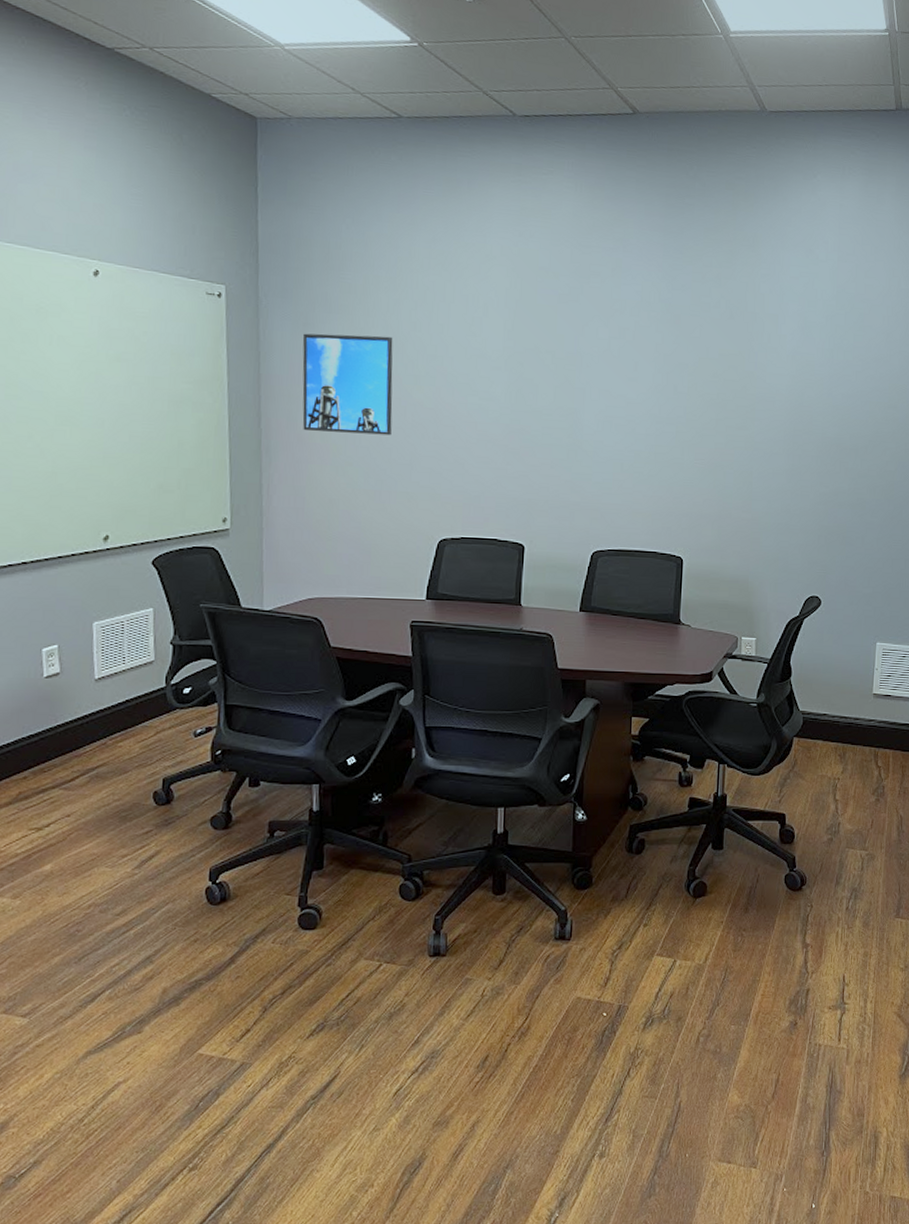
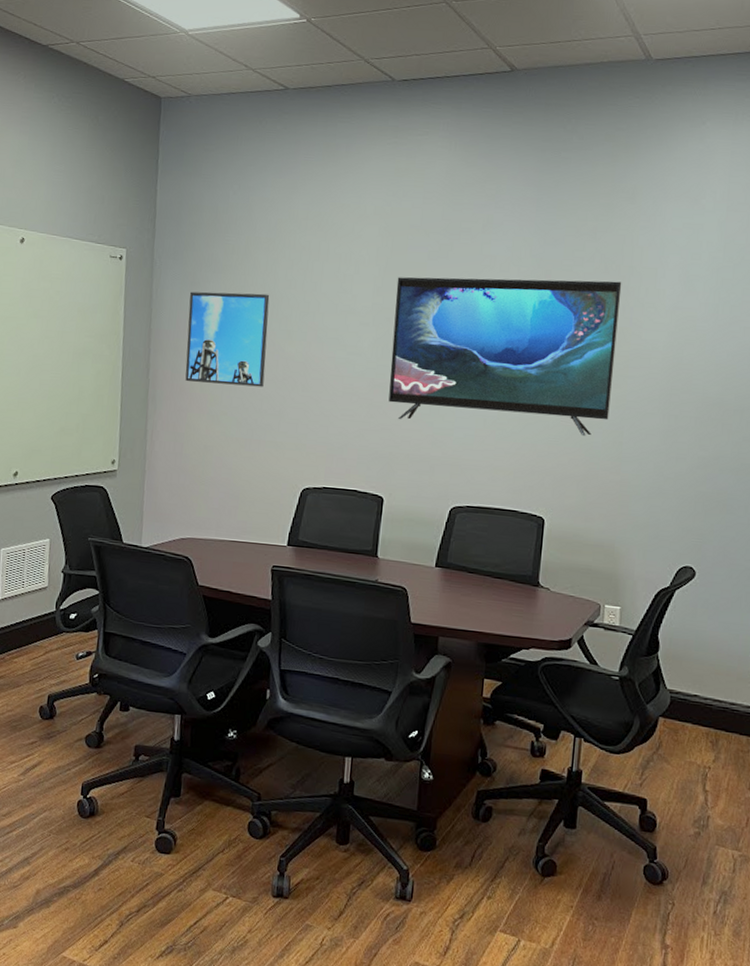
television: none [525,320,746,478] -> present [388,277,622,437]

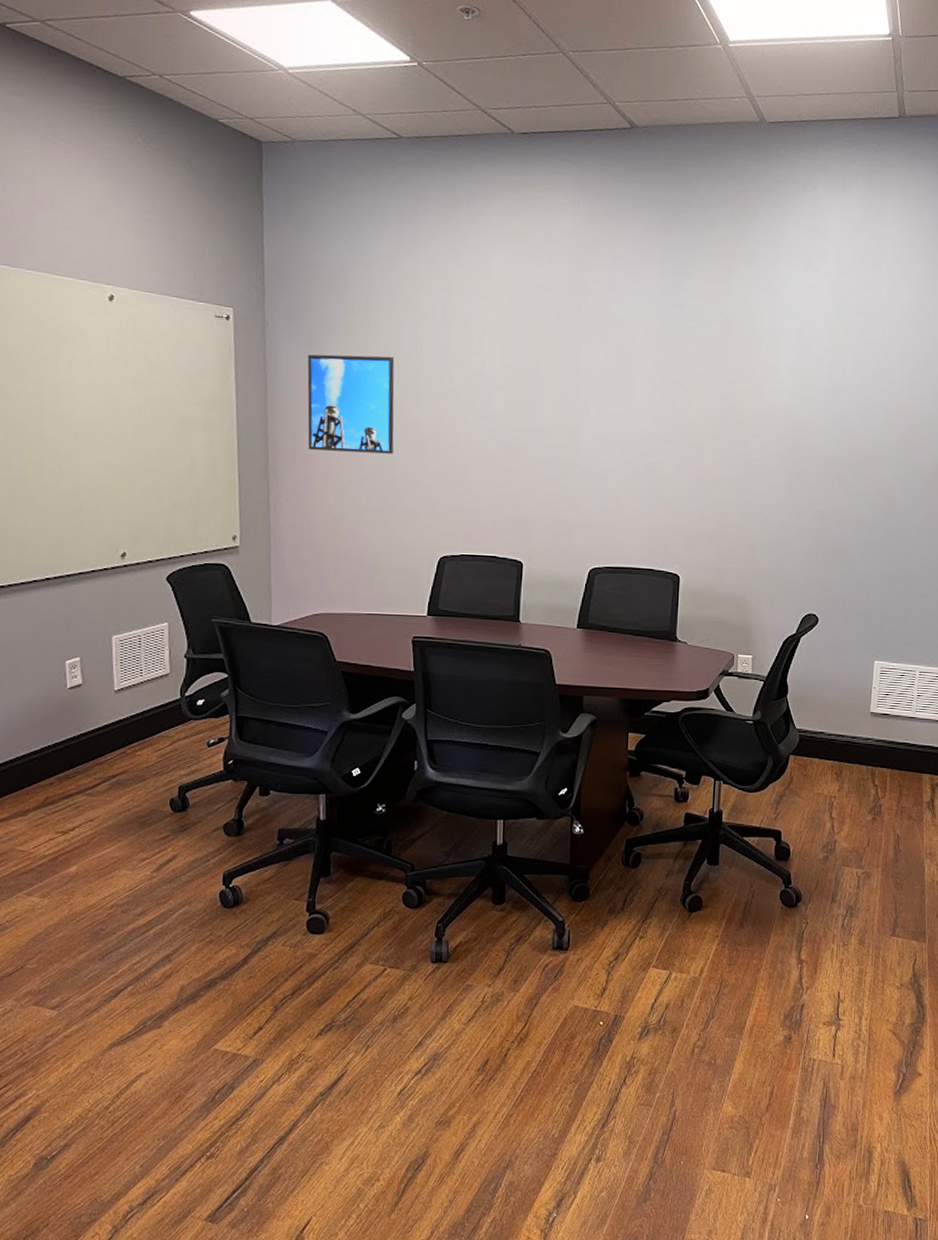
television: present [388,277,622,437] -> none [523,338,744,495]

